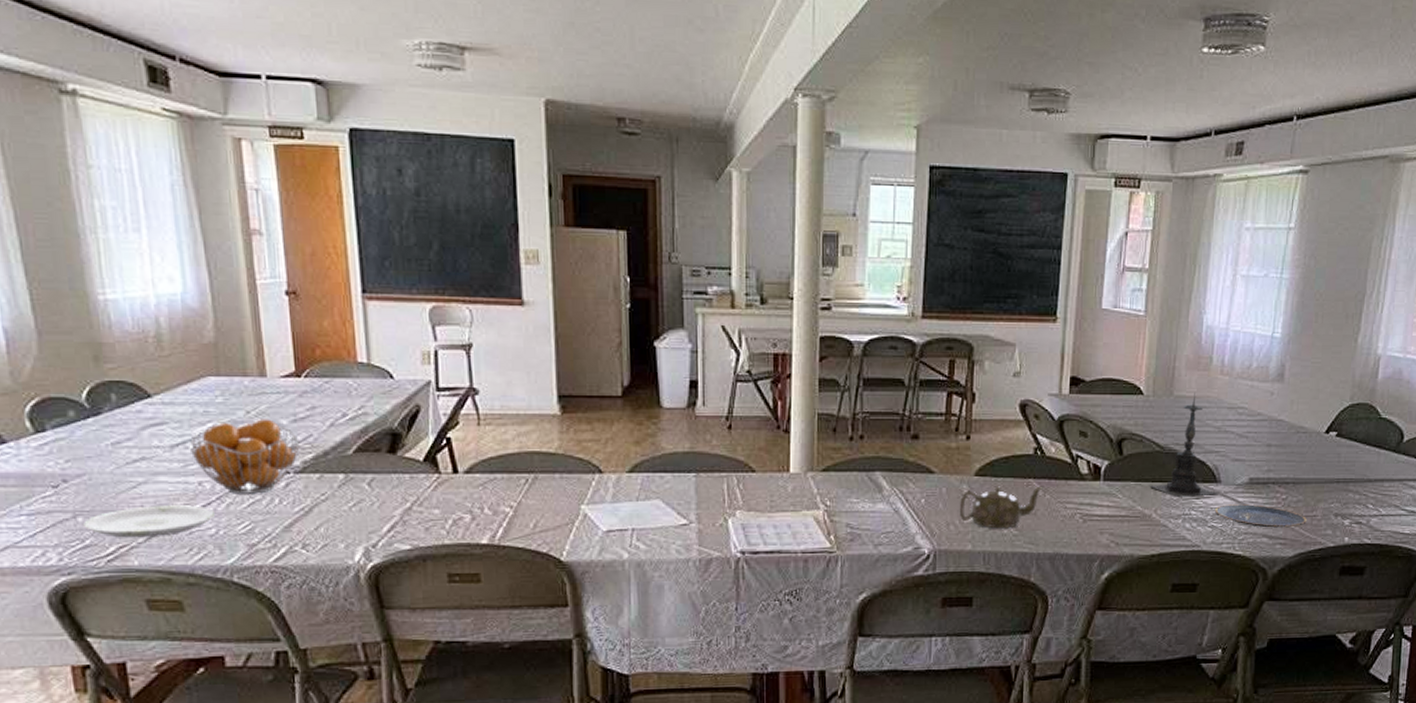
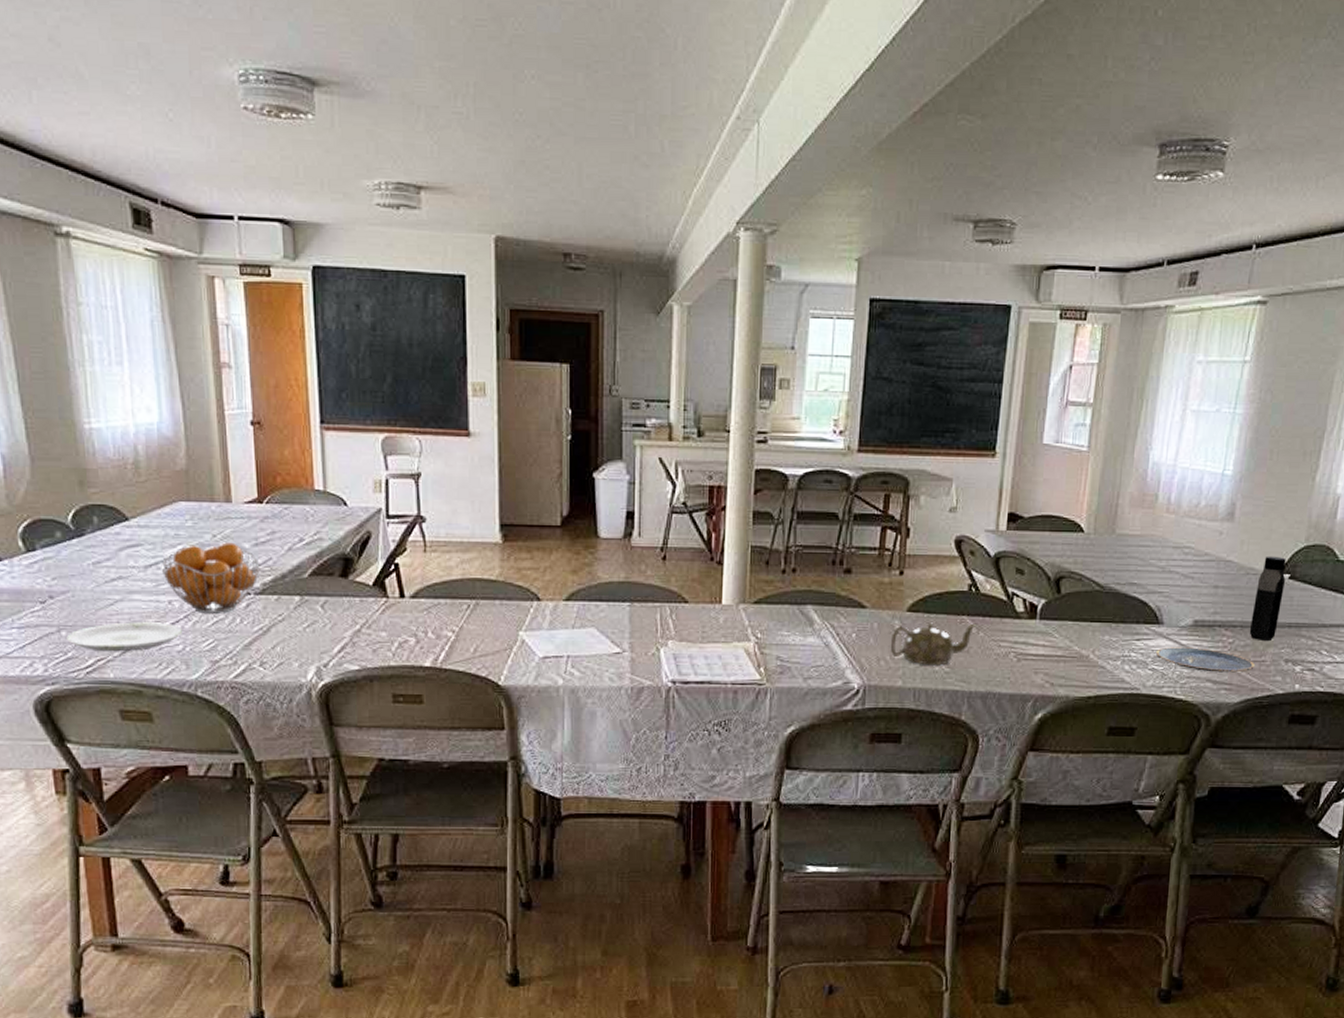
candle holder: present [1149,392,1218,497] -> none [1087,530,1160,638]
water bottle: none [1301,414,1333,496] -> present [1249,556,1286,640]

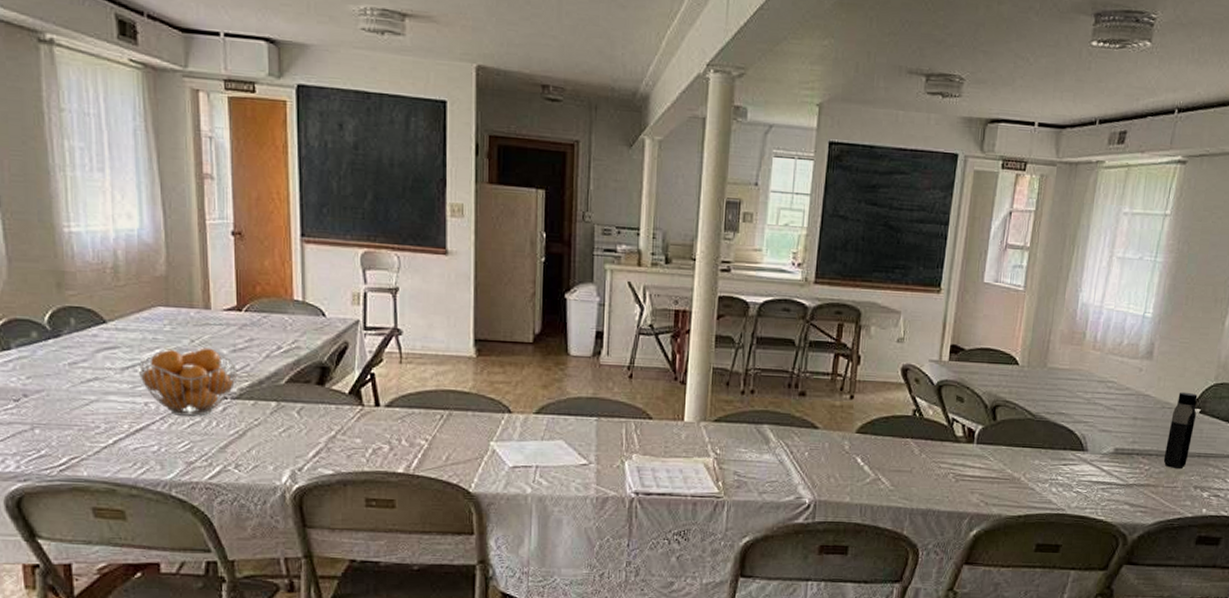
plate: present [66,622,183,652] -> none [40,422,159,451]
teapot: present [890,622,977,666] -> none [839,444,920,484]
plate: present [1156,647,1256,673] -> none [1081,472,1168,497]

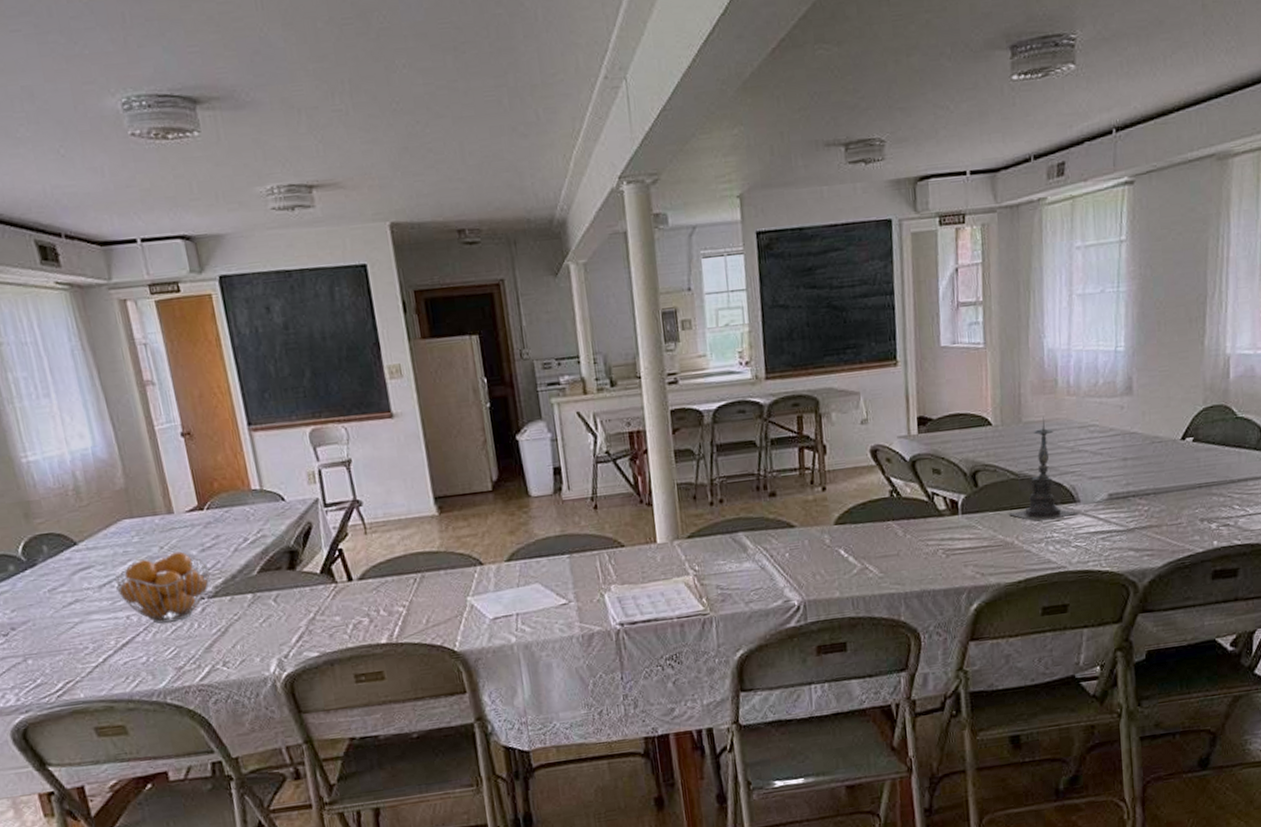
candle holder: none [1019,365,1085,463] -> present [1008,416,1079,522]
water bottle: present [1163,392,1198,468] -> none [1162,422,1190,505]

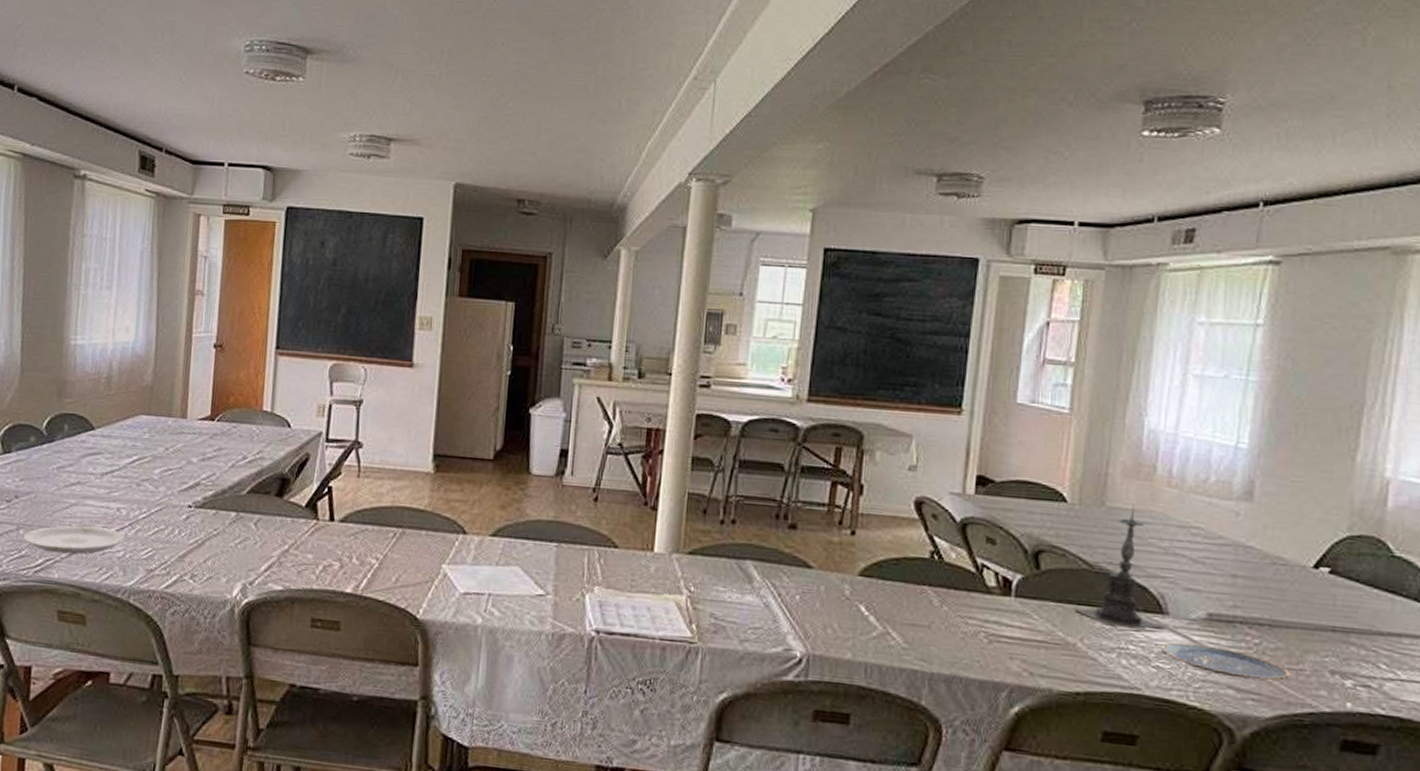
plate: none [33,638,145,674] -> present [23,525,126,554]
fruit basket: present [114,551,211,624] -> none [115,455,204,524]
plate: none [1077,519,1173,541] -> present [1161,642,1291,681]

